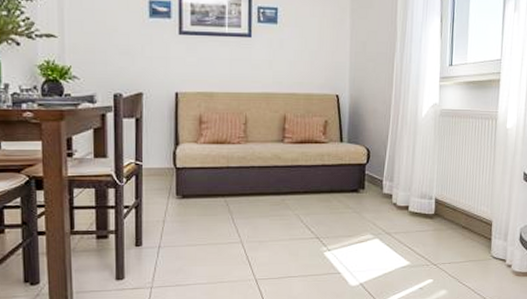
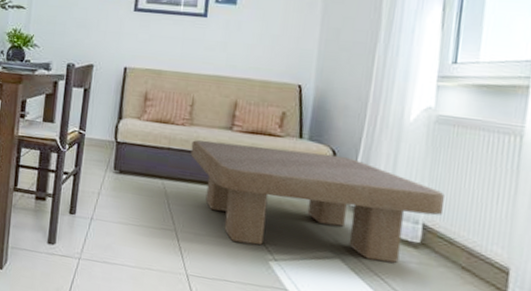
coffee table: none [248,152,449,242] -> present [190,140,445,263]

